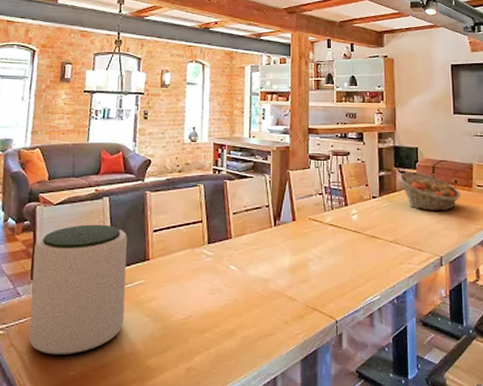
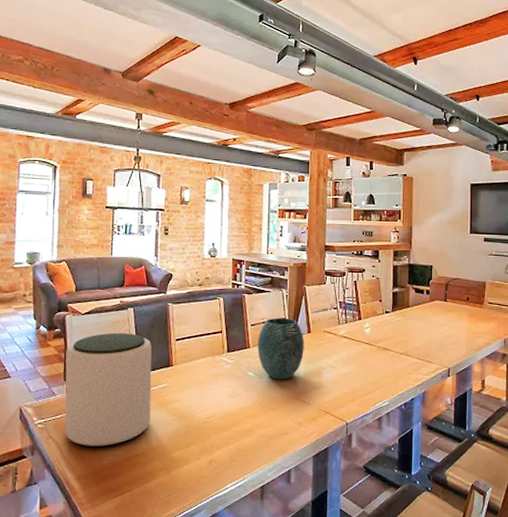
vase: none [240,205,289,274] -> present [258,317,304,380]
fruit basket: present [398,172,461,211] -> none [411,289,472,327]

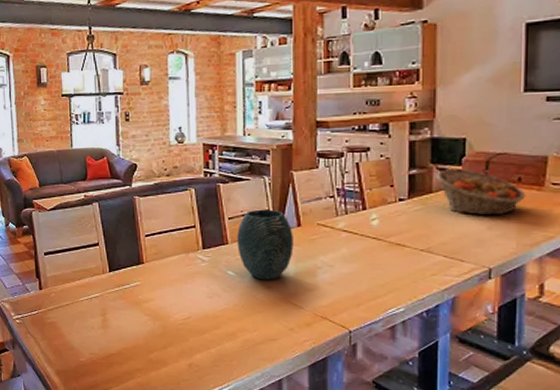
plant pot: present [64,333,152,446] -> none [35,229,124,344]
fruit basket: none [411,289,472,327] -> present [435,169,526,216]

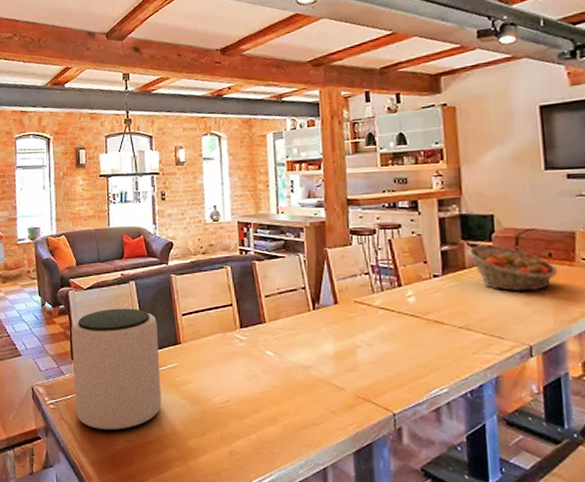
plant pot: none [35,229,124,344] -> present [71,308,162,431]
vase: present [237,209,294,280] -> none [274,287,332,360]

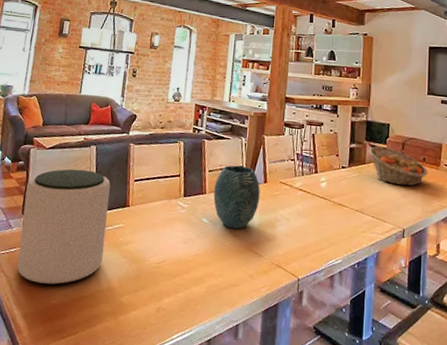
vase: none [274,287,332,360] -> present [213,165,260,229]

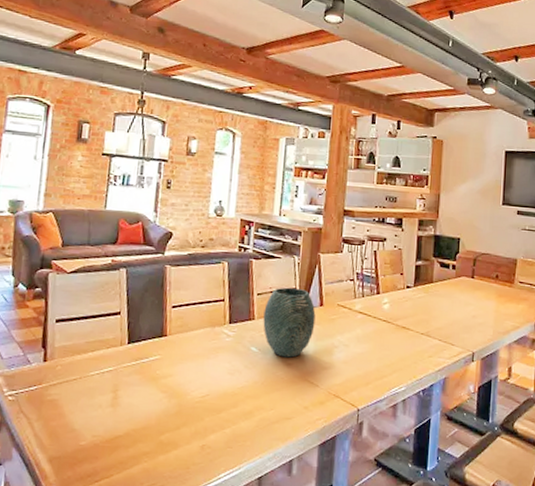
plant pot: present [17,169,111,285] -> none [38,295,145,425]
fruit basket: present [368,146,428,187] -> none [435,263,501,307]

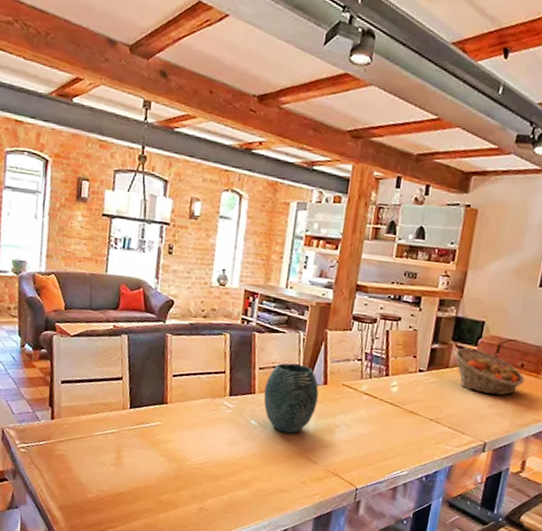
fruit basket: none [435,263,501,307] -> present [453,348,525,396]

